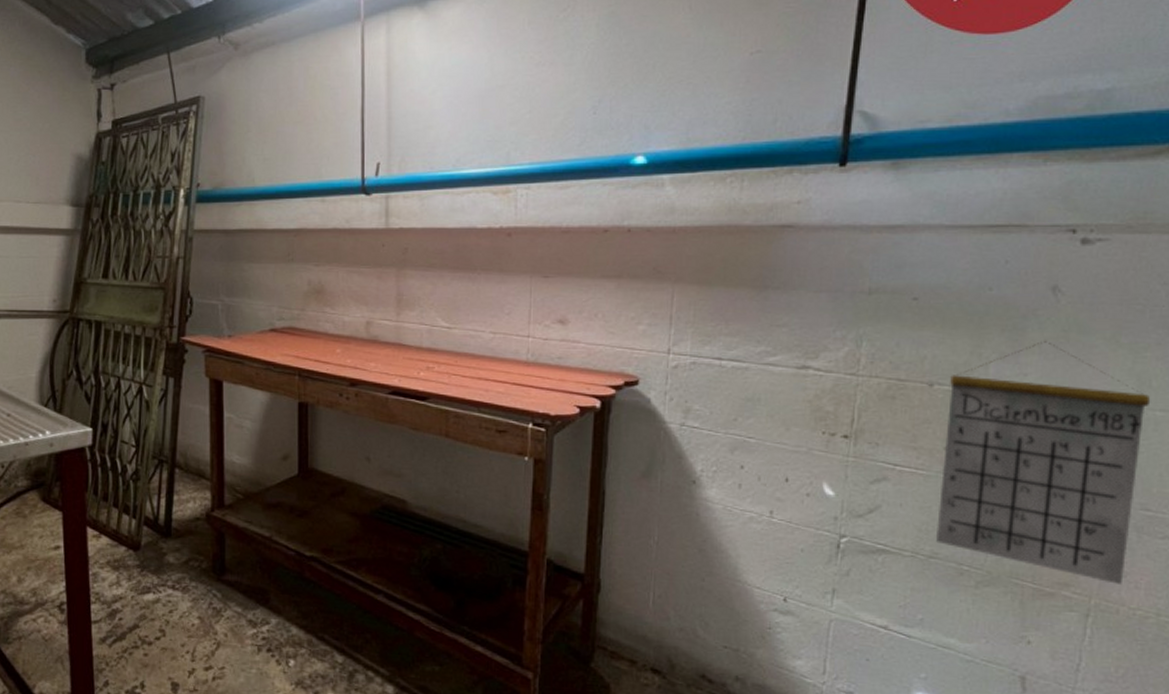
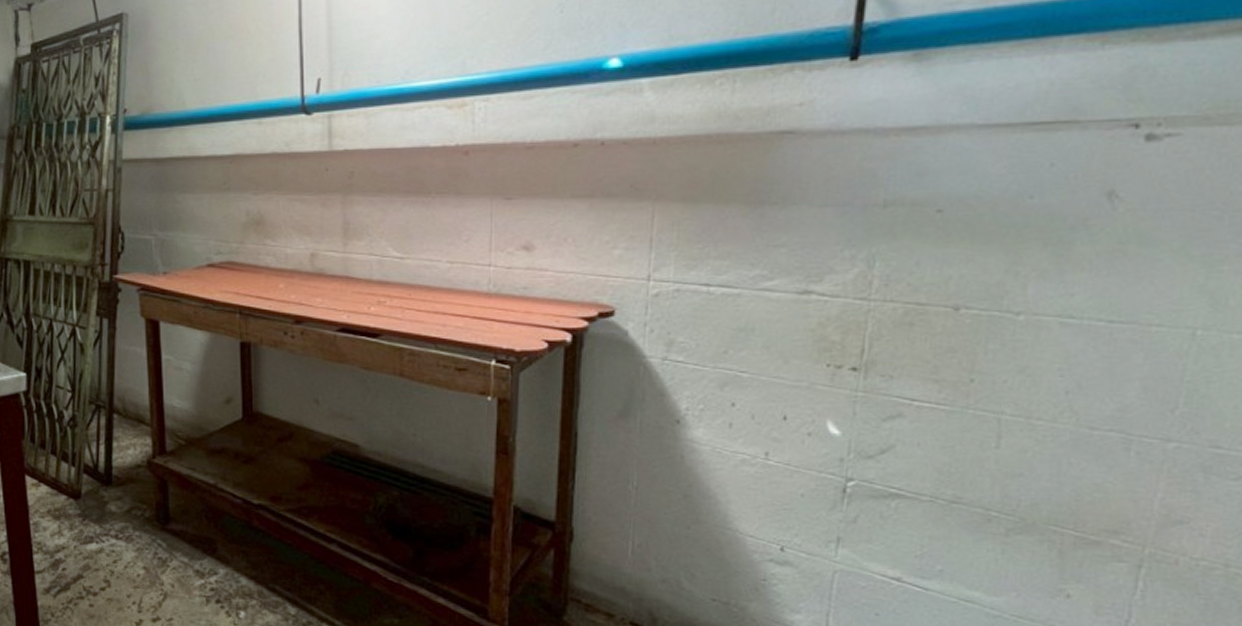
calendar: present [936,341,1151,586] -> none [960,256,1227,533]

